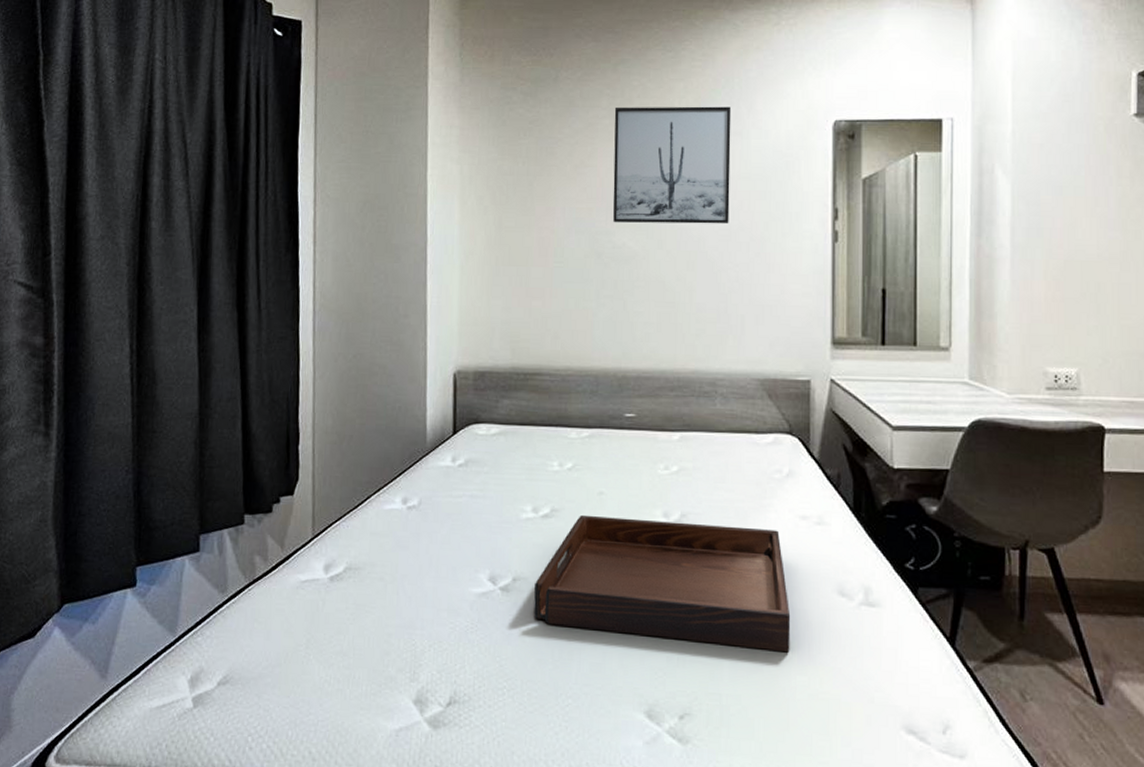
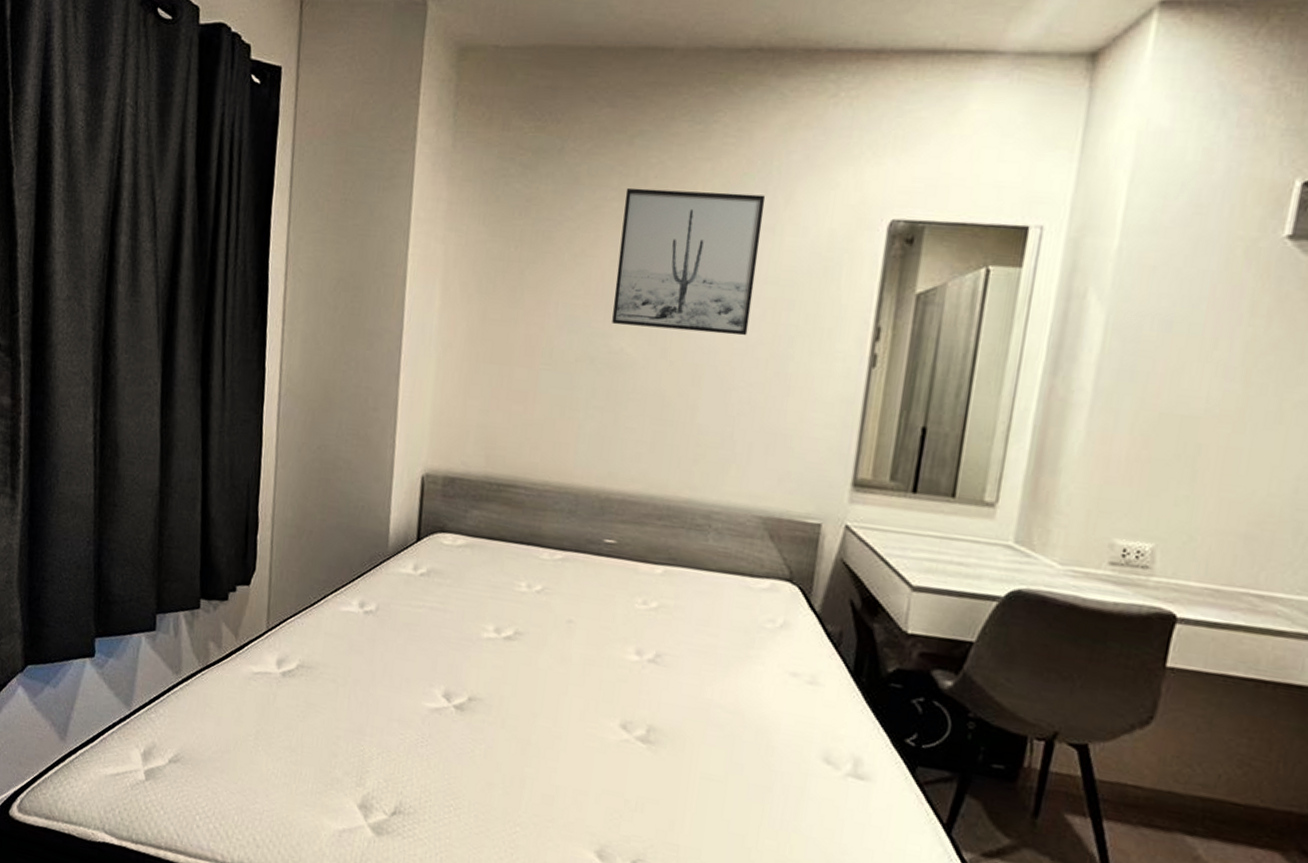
serving tray: present [534,514,791,653] -> none [487,641,766,814]

